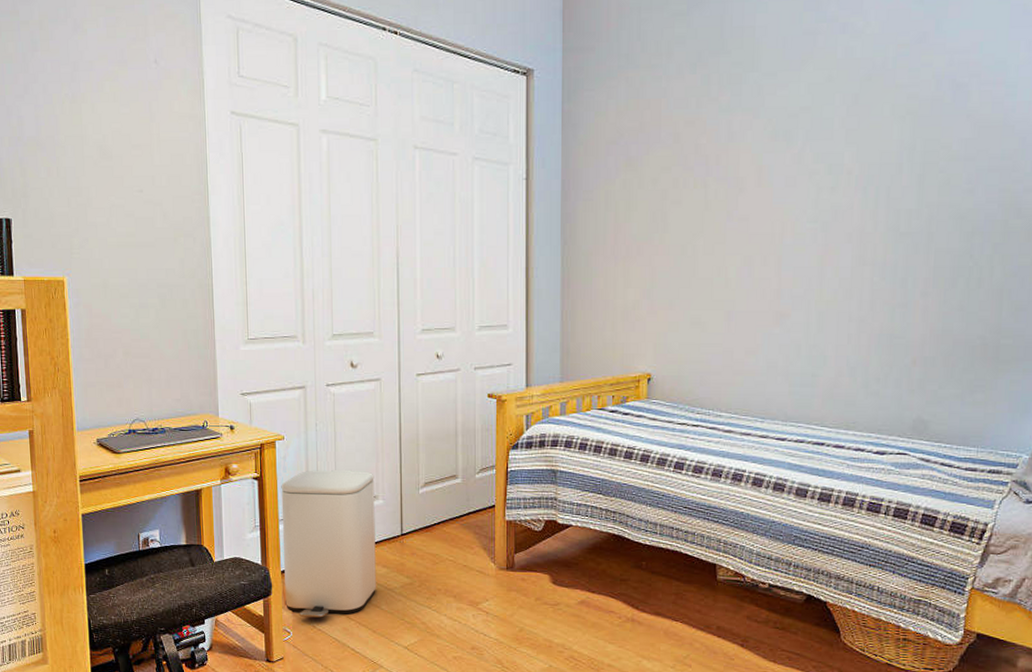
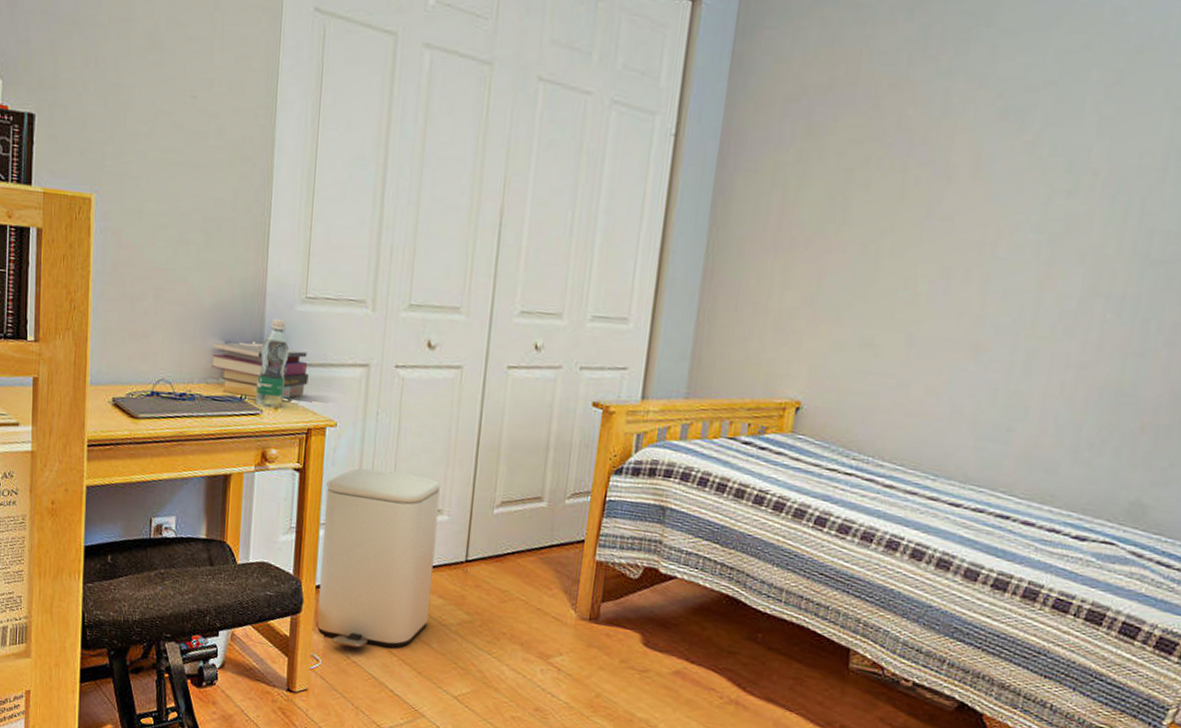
books: none [176,380,257,425] -> present [211,342,309,400]
bottle: none [214,358,239,433] -> present [254,318,290,410]

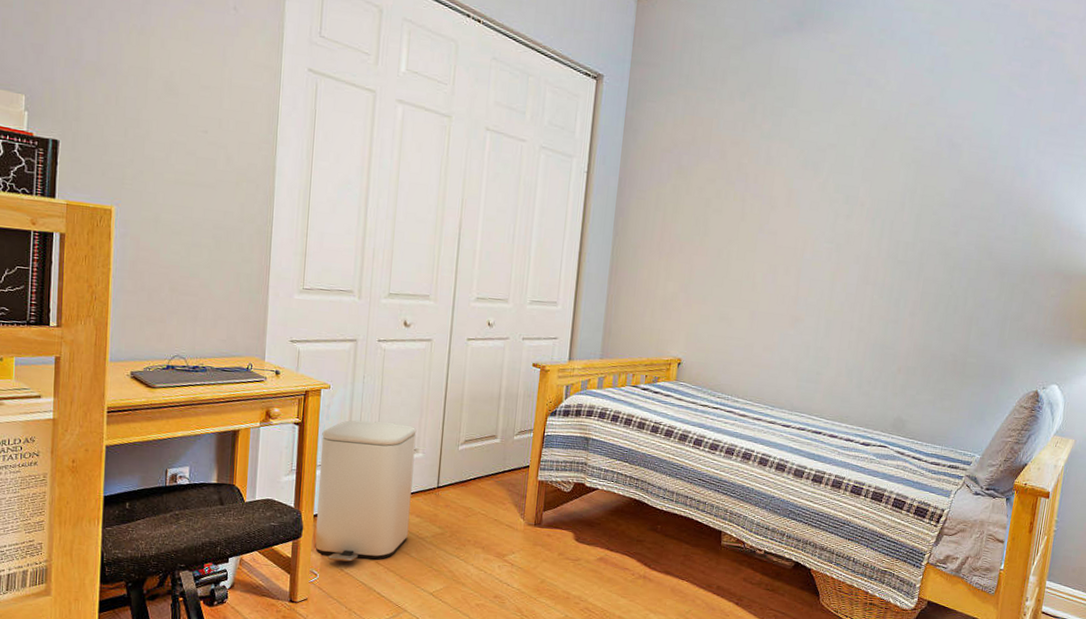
books: present [211,342,309,400] -> none [221,324,306,369]
bottle: present [254,318,290,410] -> none [259,305,290,378]

